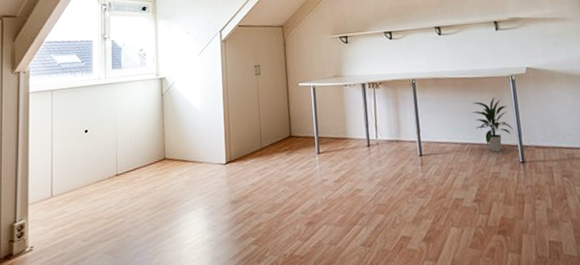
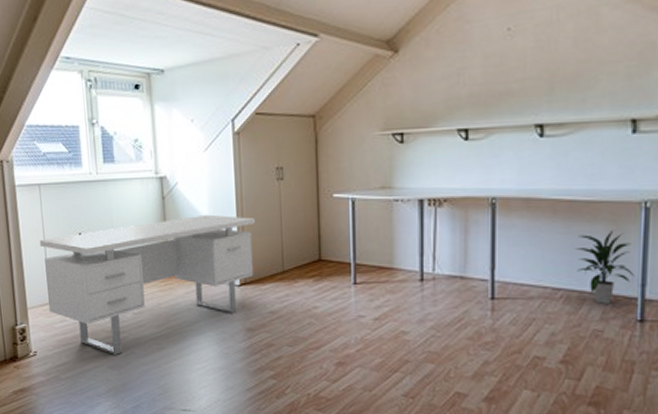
desk: none [47,106,238,241] -> present [39,214,255,356]

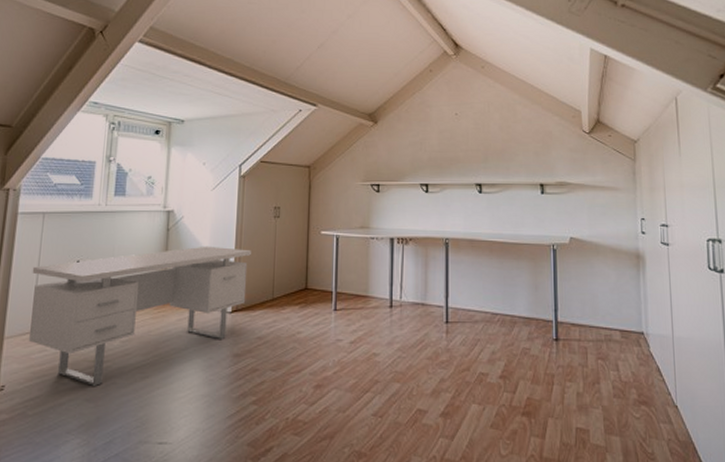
indoor plant: present [574,231,634,304] -> none [506,267,549,326]

